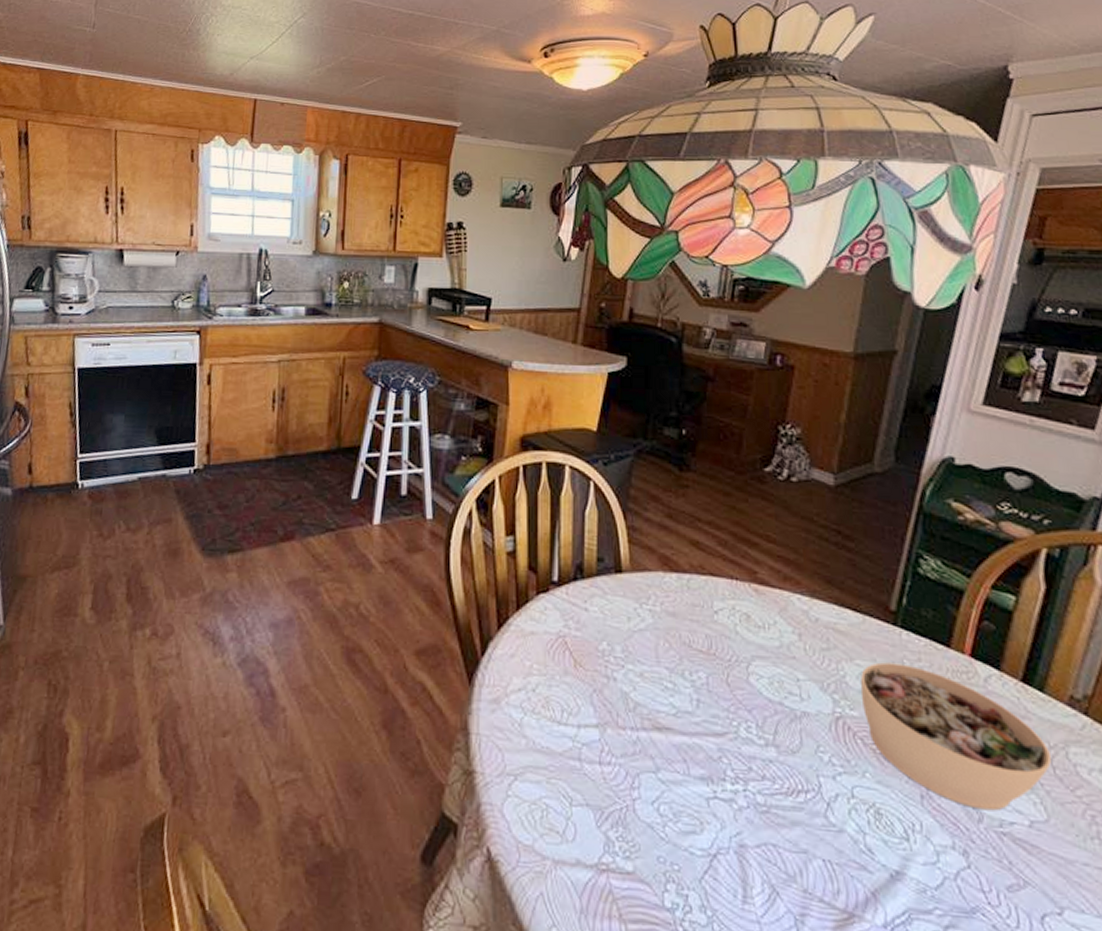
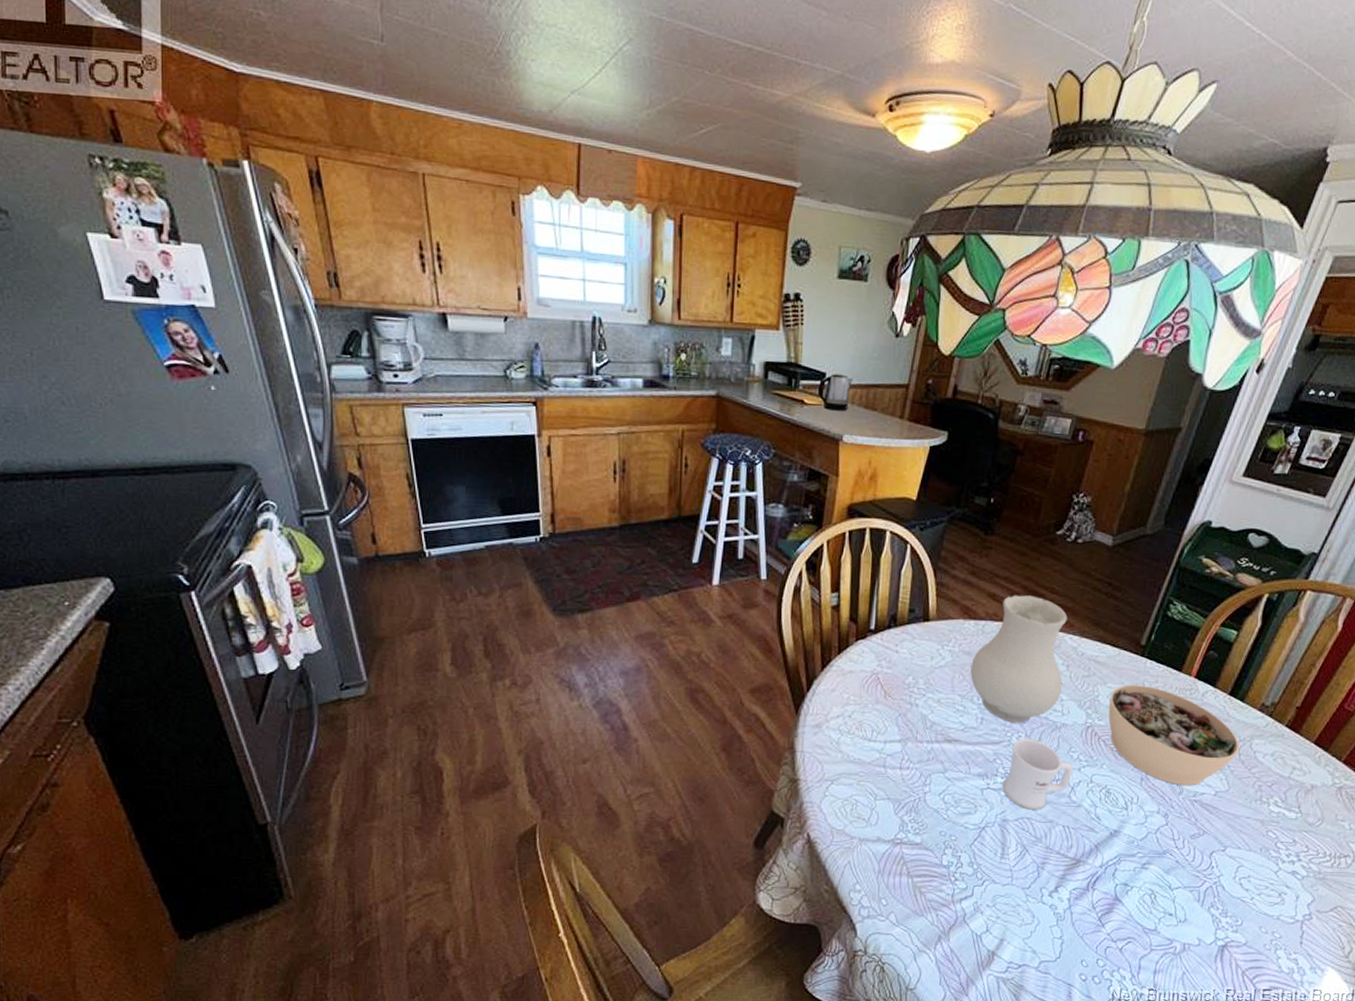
kettle: none [483,299,520,337] -> present [817,374,853,411]
ceramic pitcher: none [677,543,796,709] -> present [970,595,1068,723]
mug: none [733,729,827,834] -> present [1002,738,1074,810]

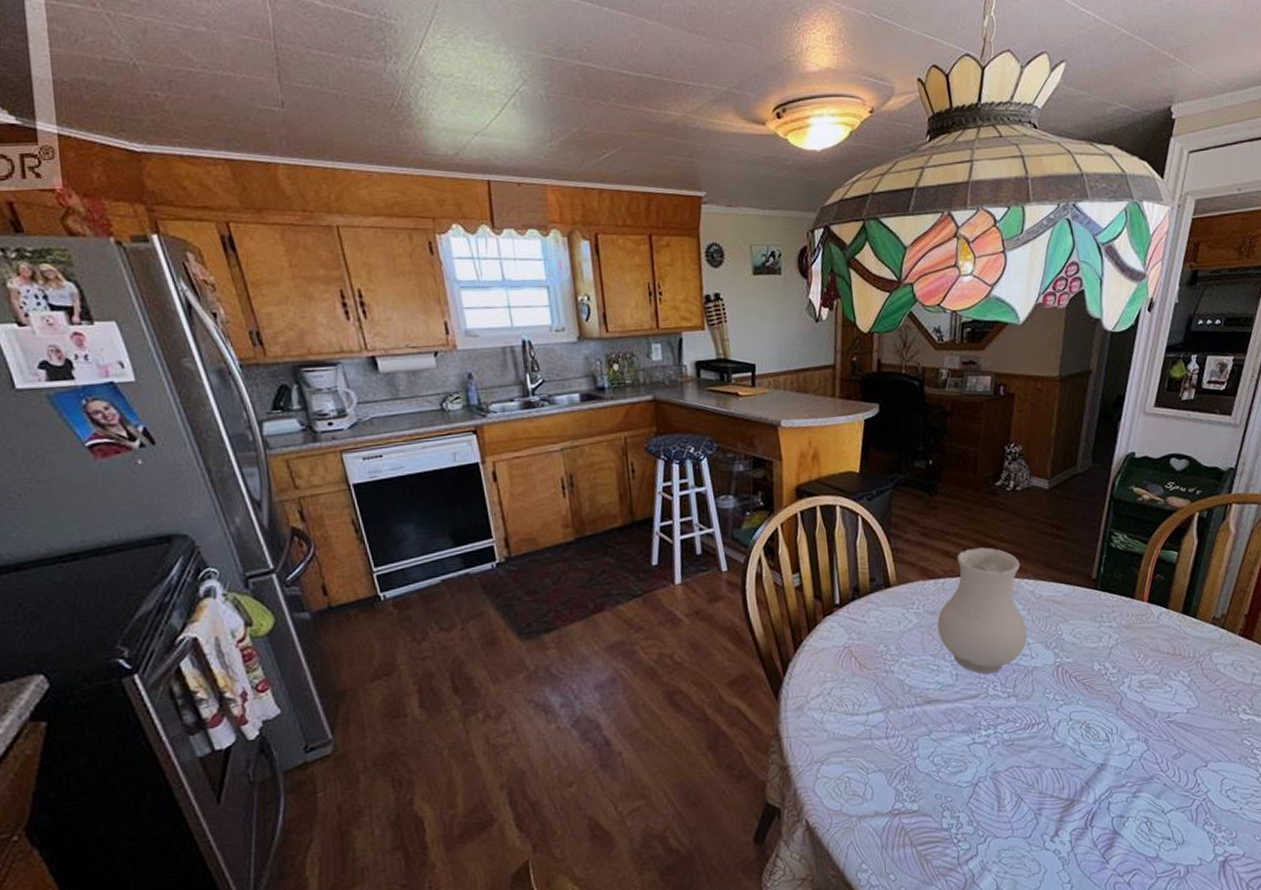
kettle: present [817,374,853,411] -> none [749,363,782,399]
mug: present [1002,738,1074,810] -> none [987,686,1052,758]
salad: present [1108,684,1240,786] -> none [1073,617,1201,709]

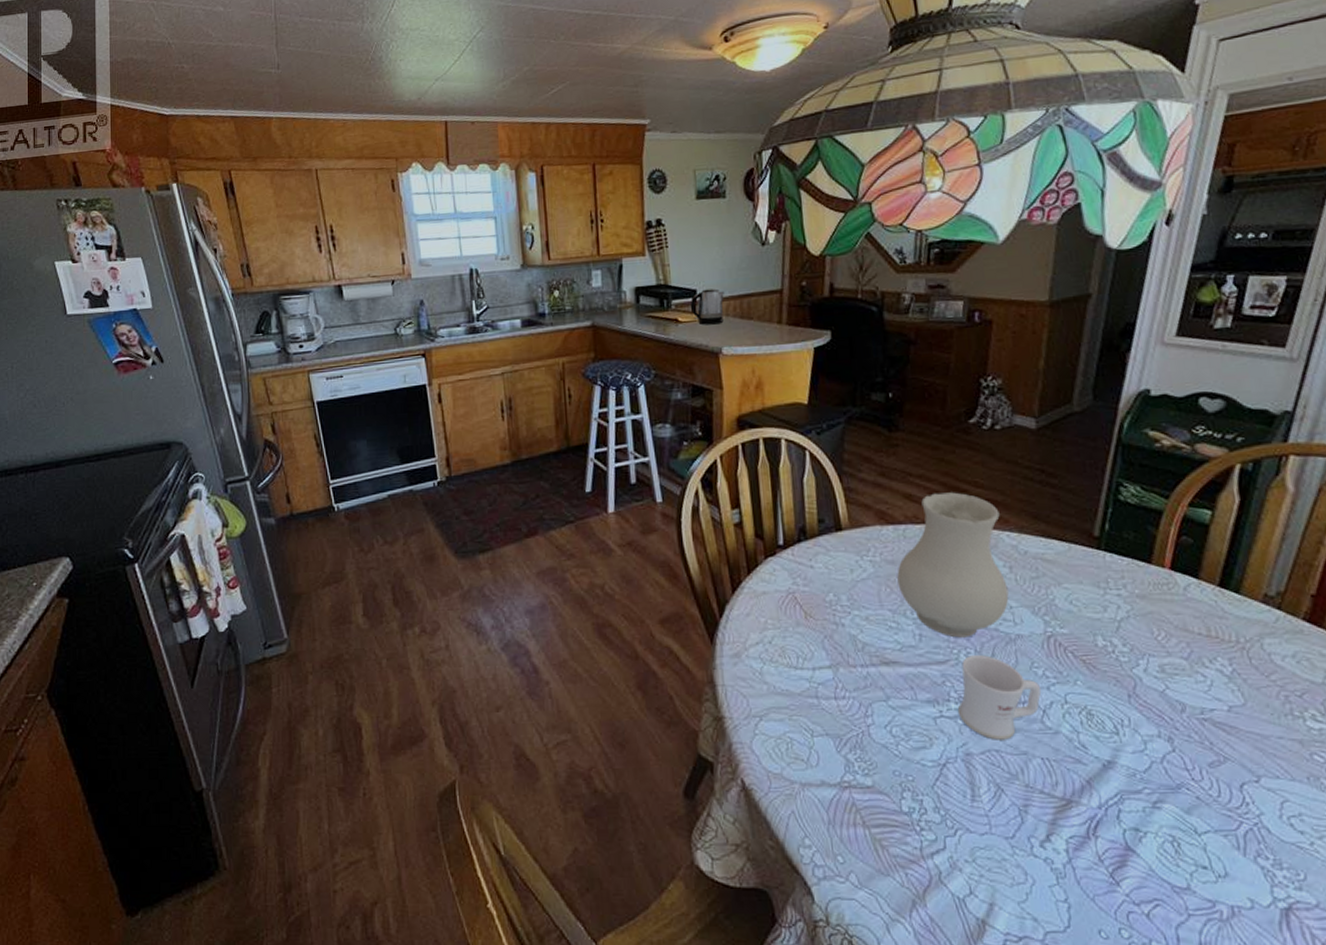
kettle: none [749,363,782,399] -> present [690,288,724,326]
mug: none [987,686,1052,758] -> present [957,654,1042,740]

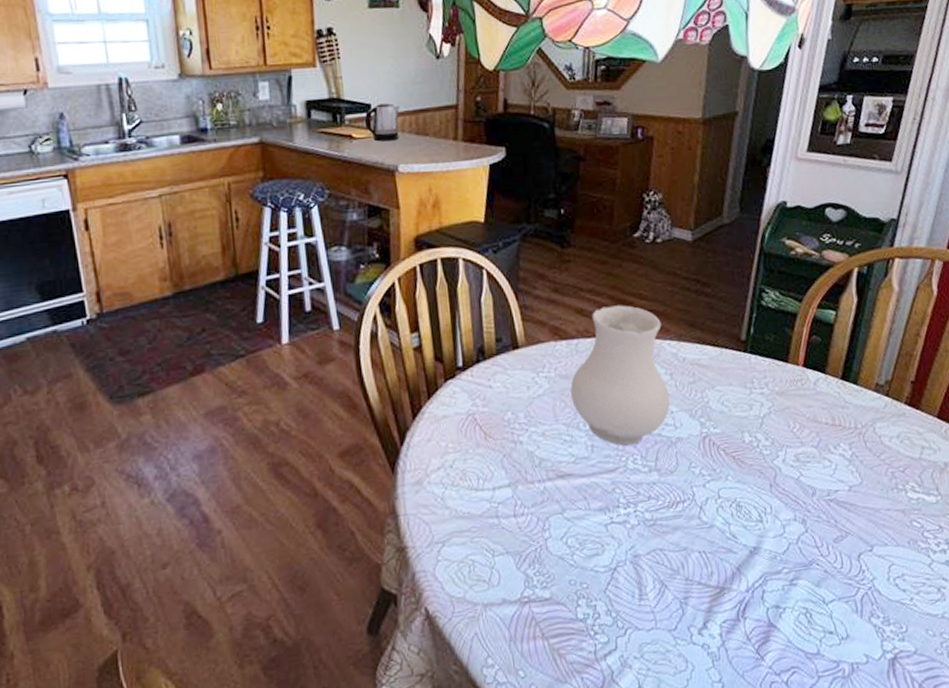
mug: present [957,654,1042,740] -> none [626,459,699,540]

